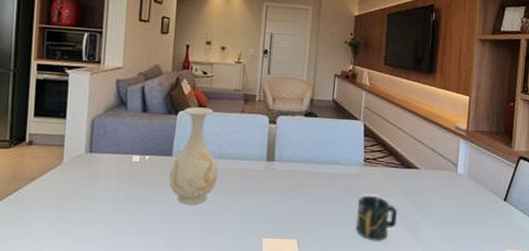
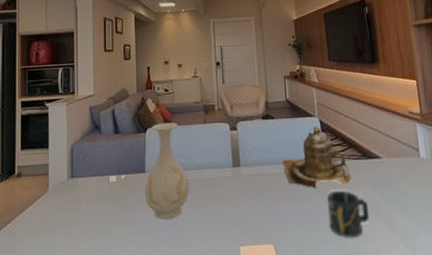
teapot: none [318,130,386,190] -> present [282,127,352,188]

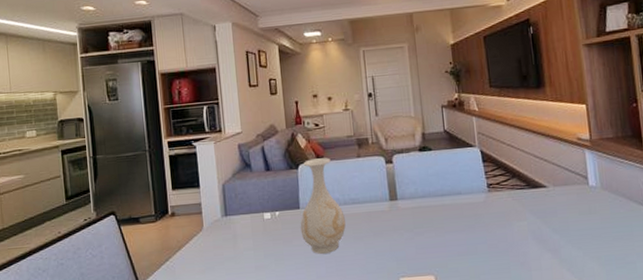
teapot: present [282,127,352,188] -> none [441,157,515,219]
cup: present [327,190,369,238] -> none [489,221,533,268]

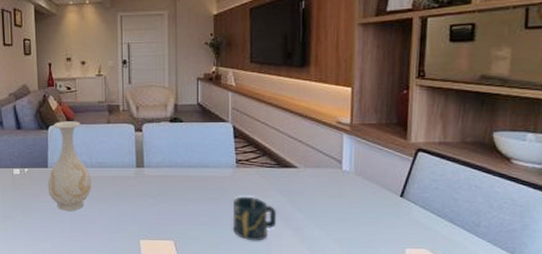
cup: none [489,221,533,268] -> present [232,196,276,241]

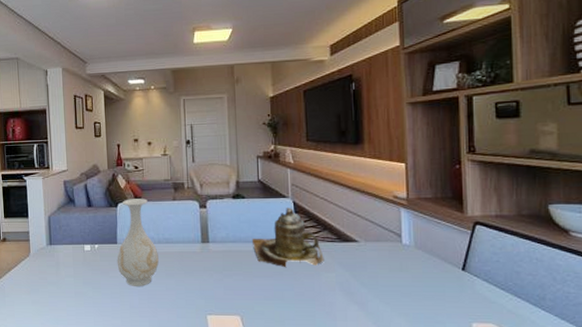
teapot: none [188,132,262,192] -> present [251,208,324,267]
cup: present [232,196,276,241] -> none [297,271,340,316]

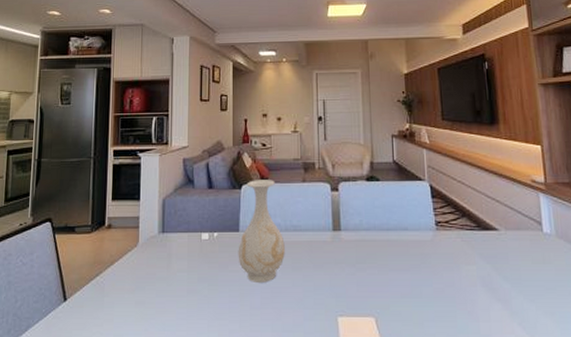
teapot: present [251,208,324,267] -> none [386,192,464,259]

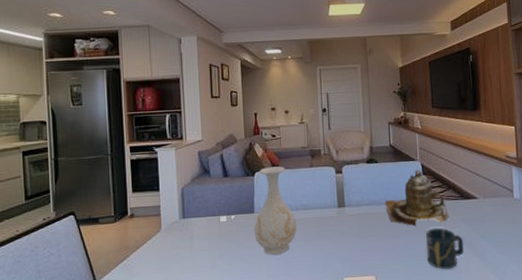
teapot: none [386,192,464,259] -> present [384,170,449,226]
cup: none [436,263,482,317] -> present [426,227,464,270]

